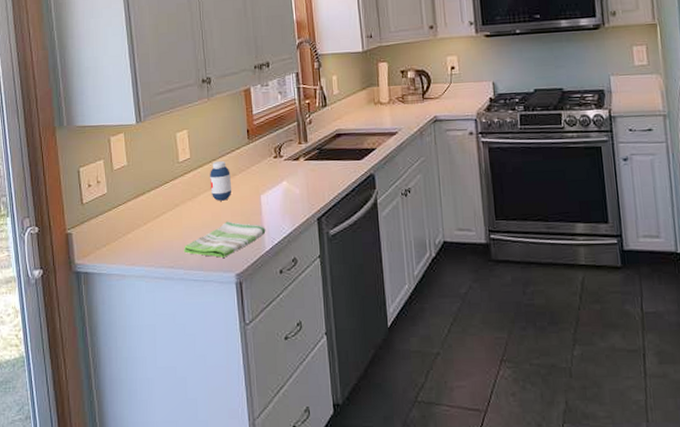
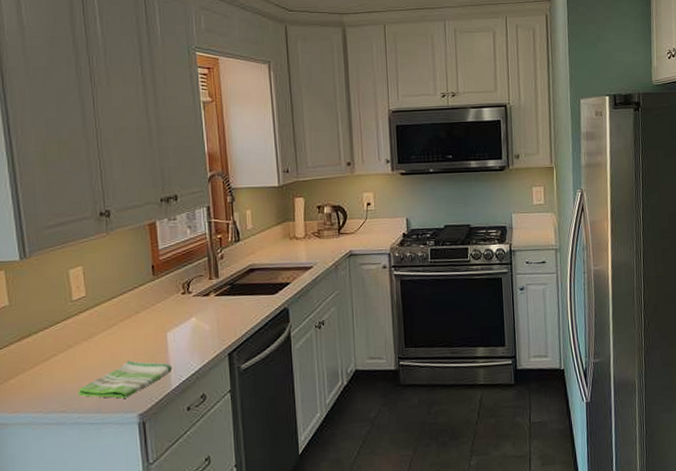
medicine bottle: present [210,160,232,201] -> none [109,298,135,340]

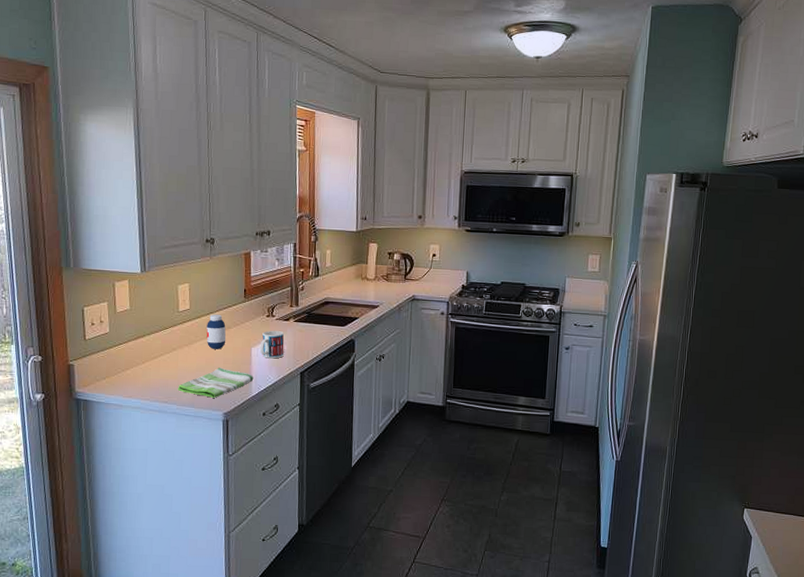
medicine bottle: none [109,298,135,340] -> present [206,314,226,349]
mug: none [176,308,207,343] -> present [259,330,284,359]

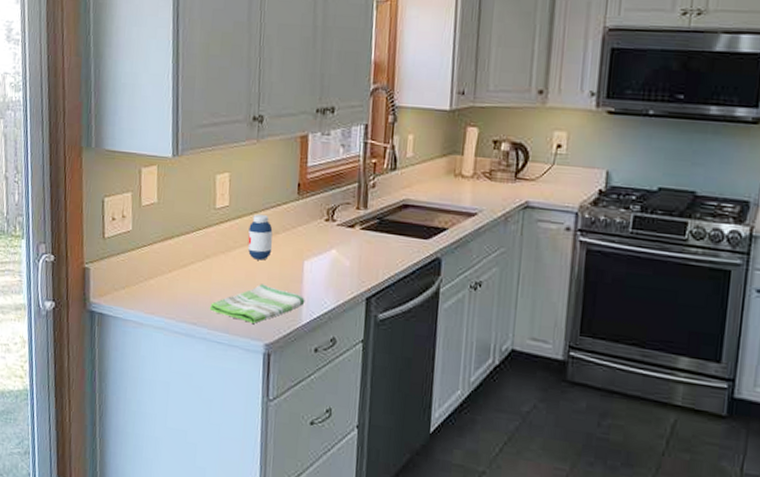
mug: present [259,330,284,359] -> none [314,239,347,278]

